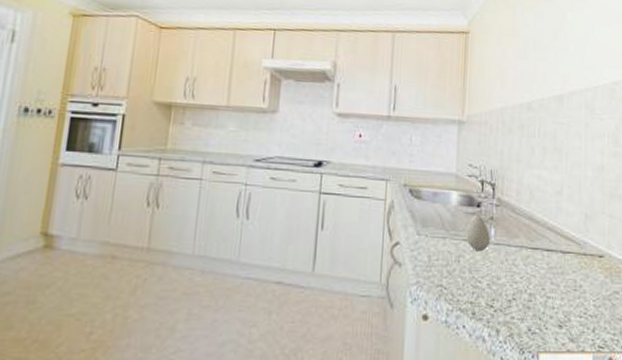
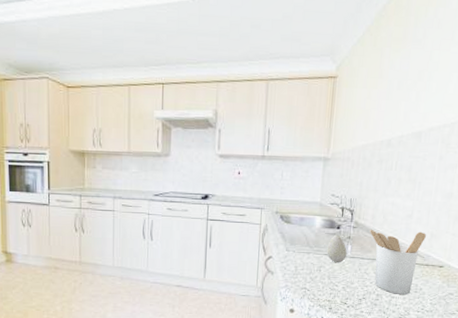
utensil holder: none [515,209,580,294] -> present [370,230,426,295]

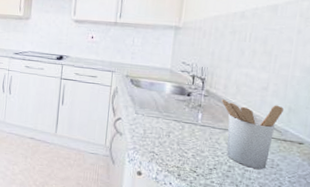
decorative egg: present [327,236,347,263] -> none [176,102,197,130]

